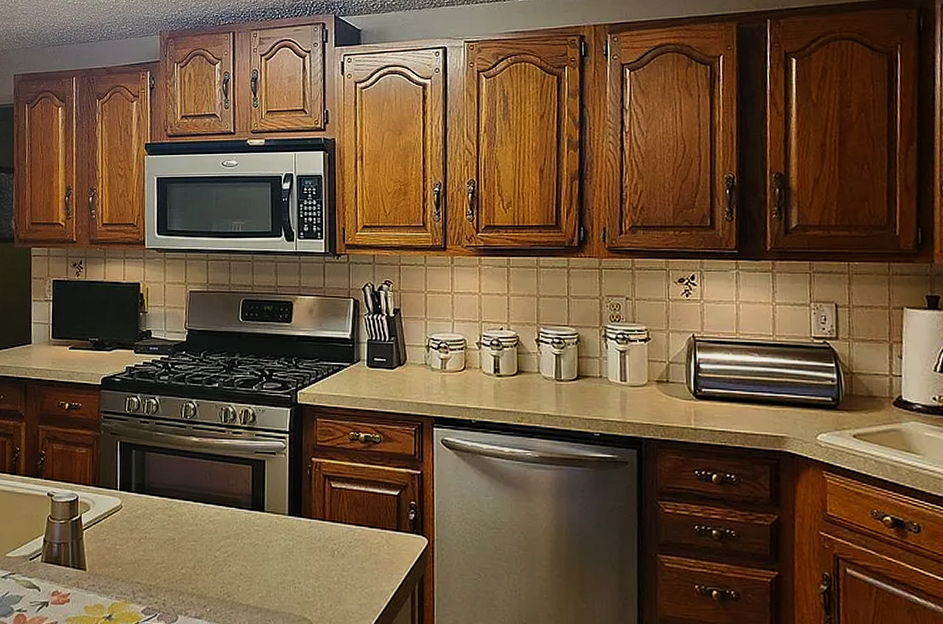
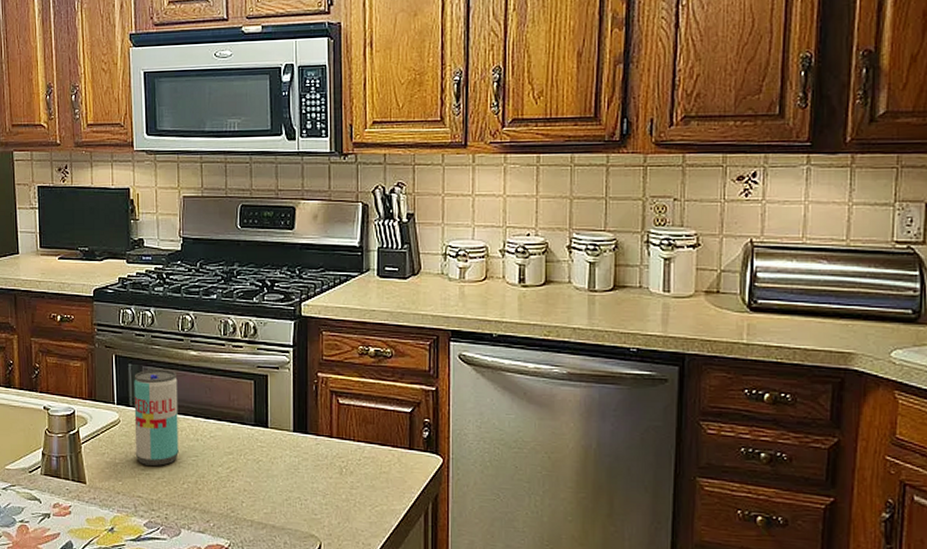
beverage can: none [135,455,179,551] -> present [134,369,179,466]

